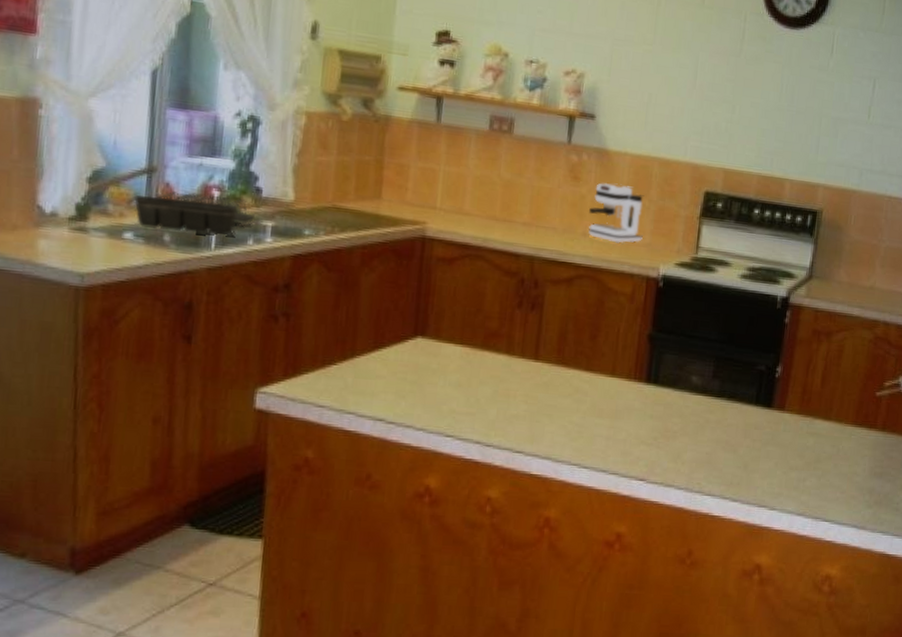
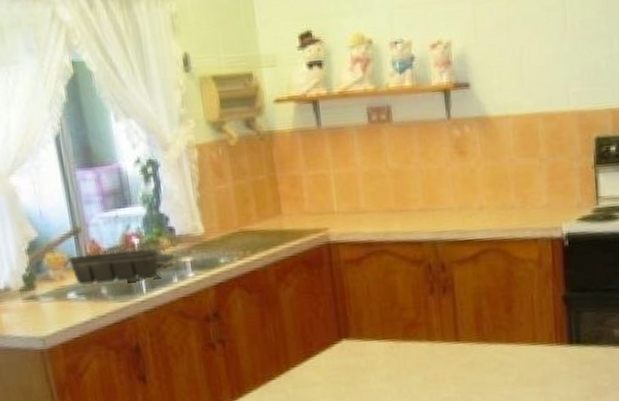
coffee maker: present [588,183,645,243] -> none [480,149,540,211]

